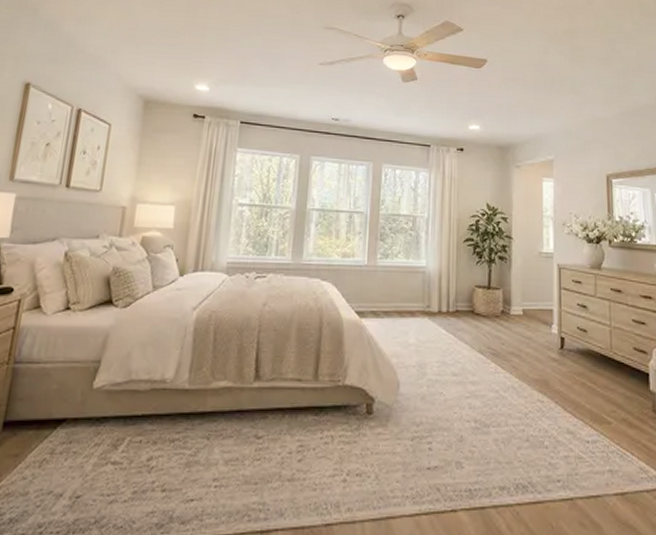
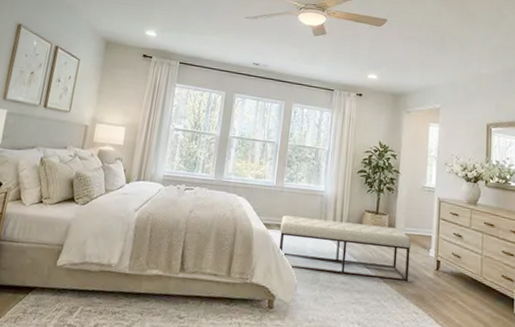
bench: none [375,300,530,367] -> present [278,215,411,283]

